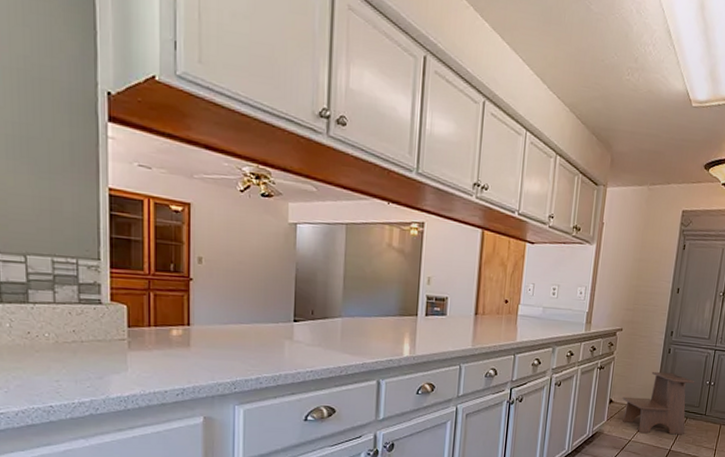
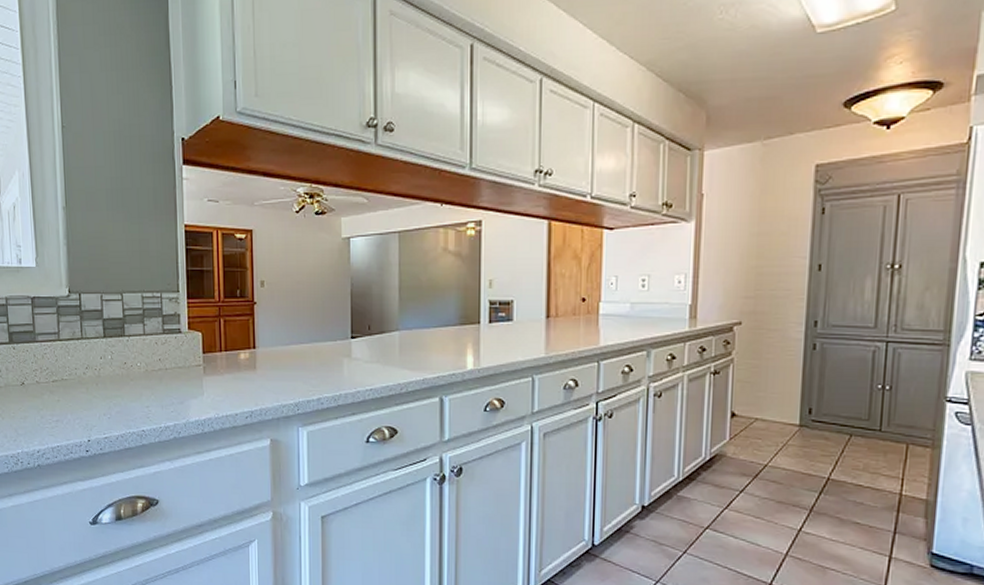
step stool: present [622,371,695,435] -> none [749,374,859,459]

